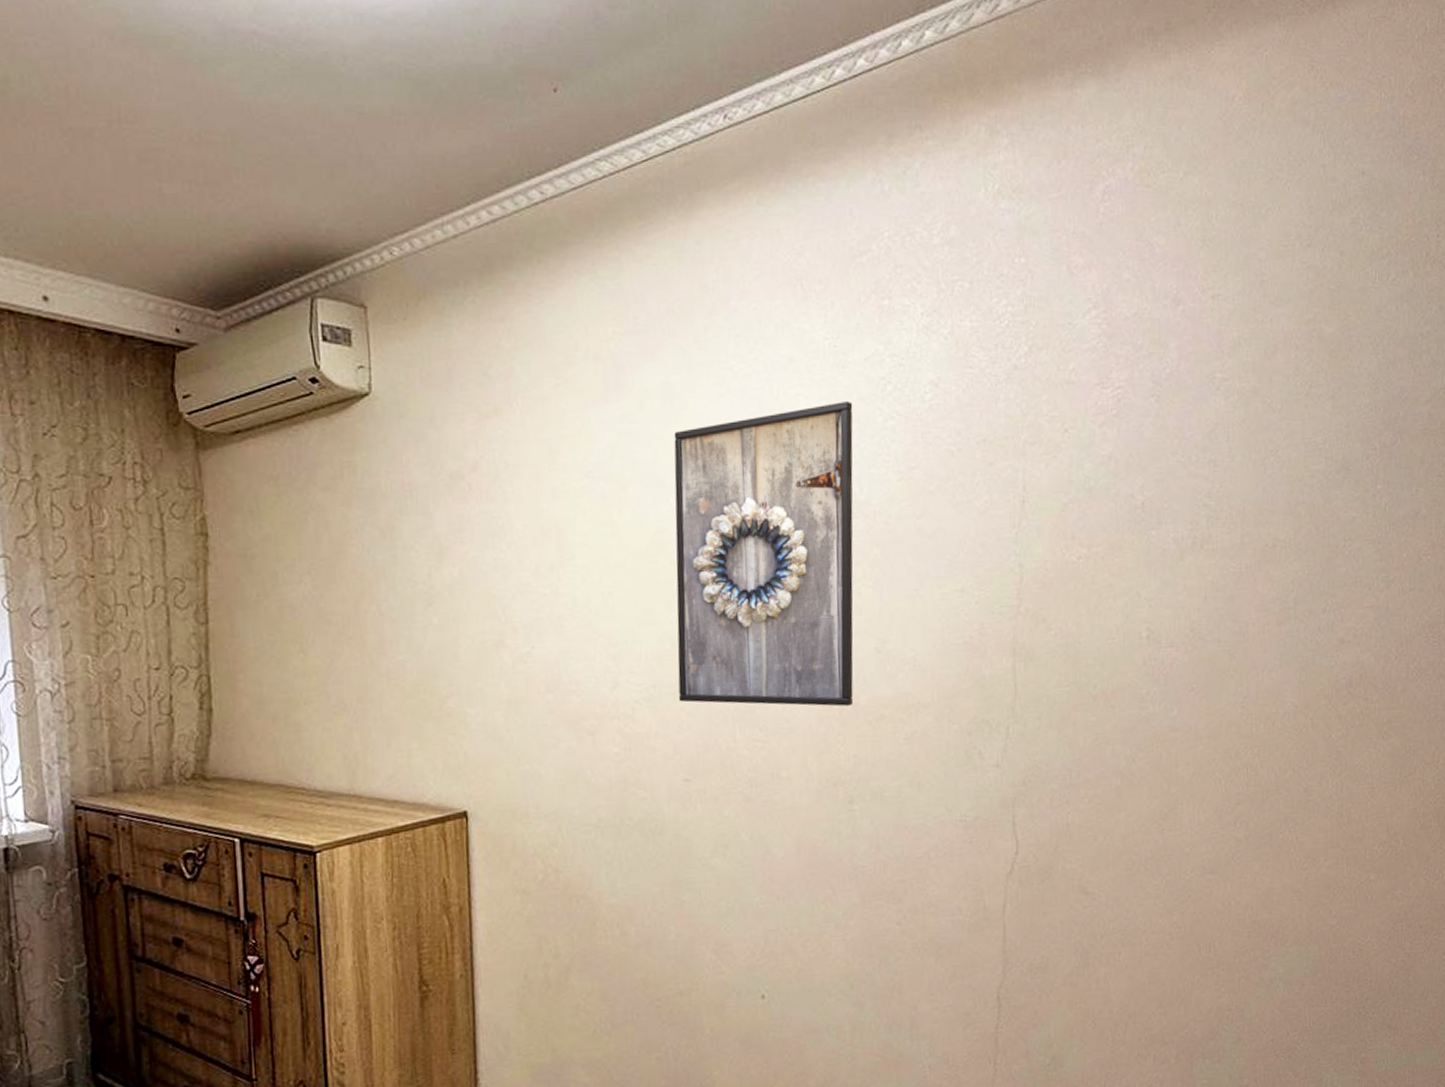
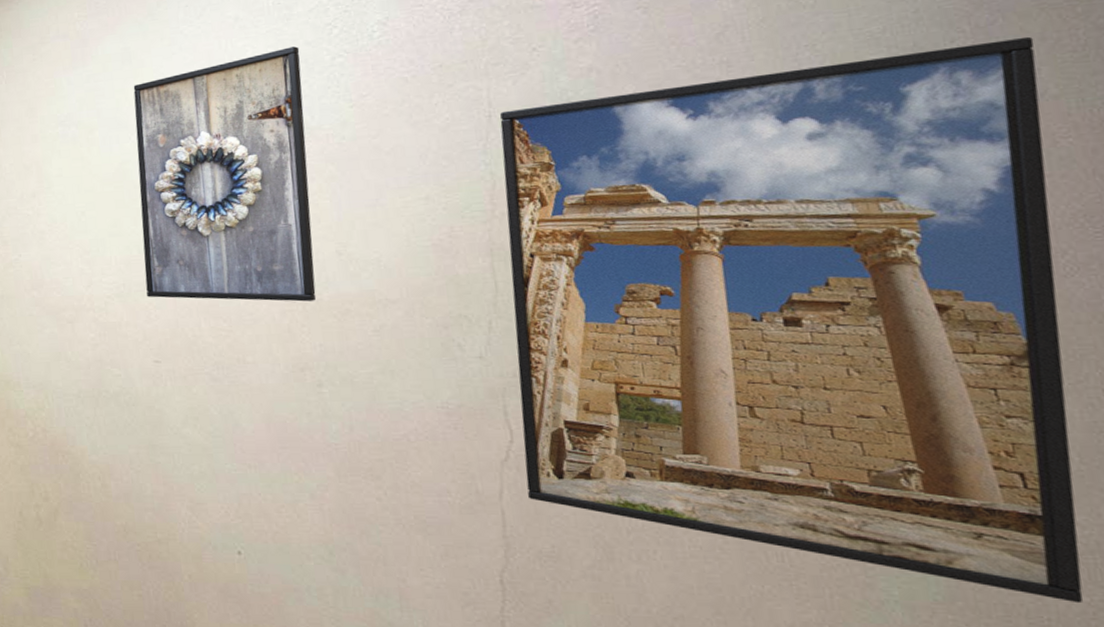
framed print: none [1026,459,1417,965] -> present [500,36,1084,604]

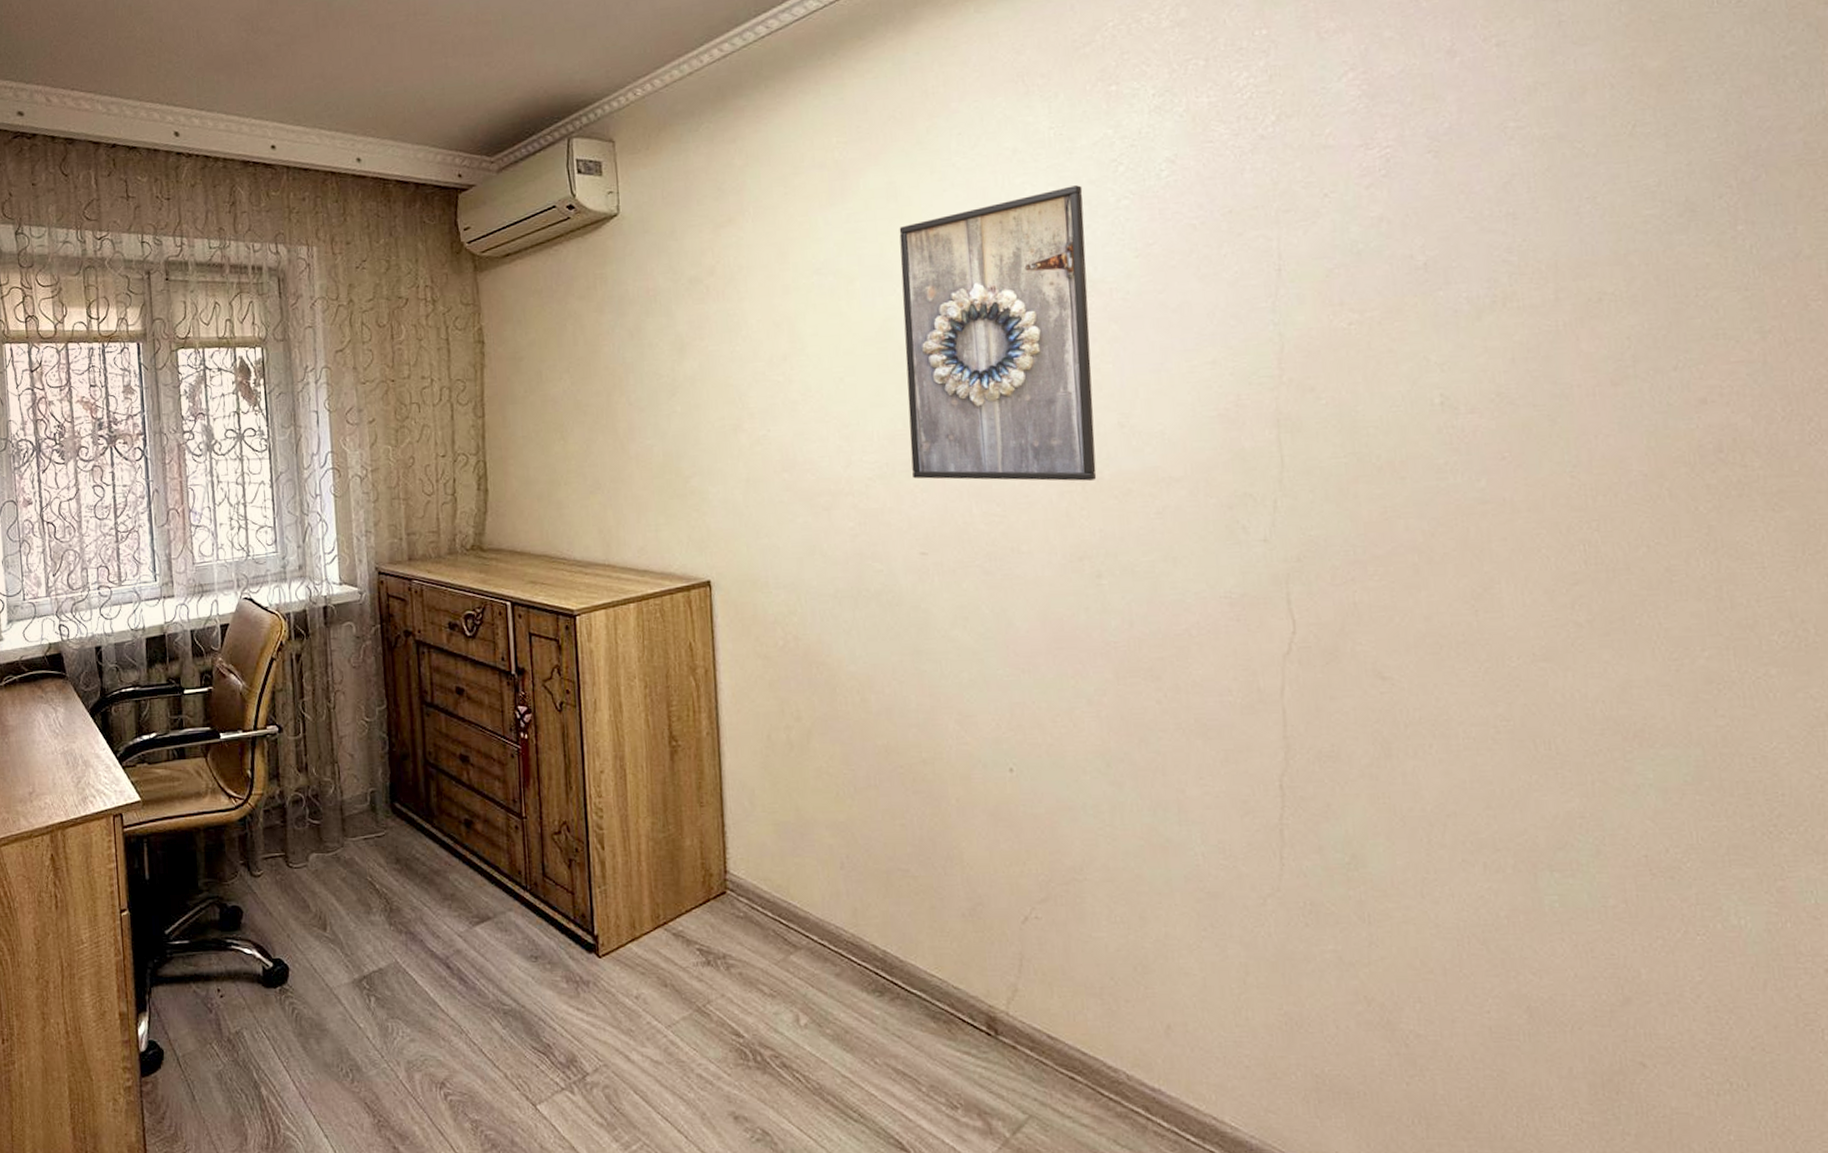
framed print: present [500,36,1084,604] -> none [1290,193,1813,777]

